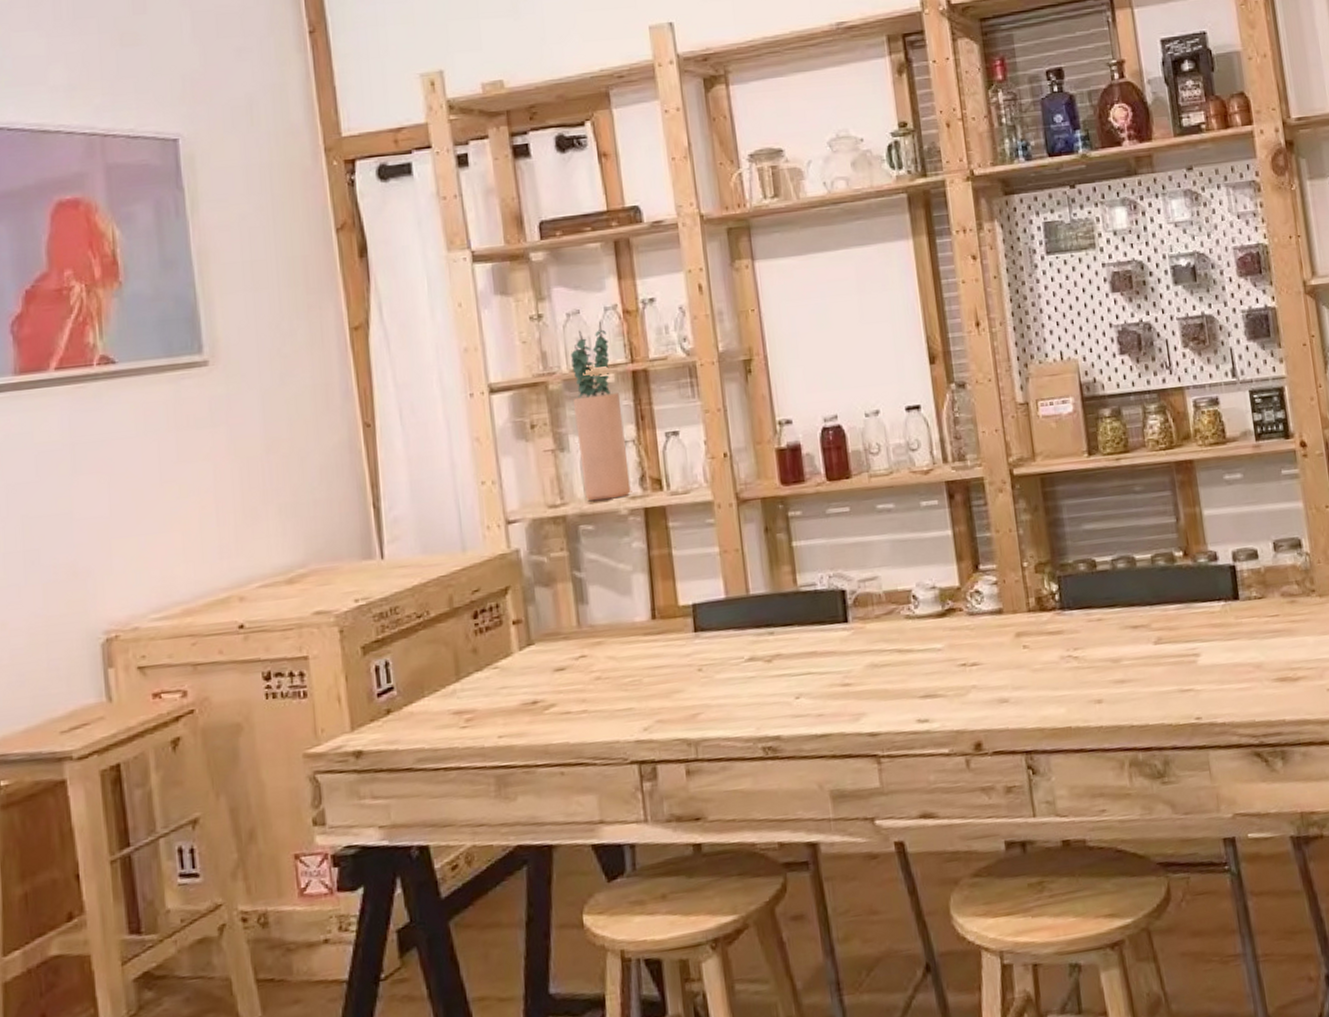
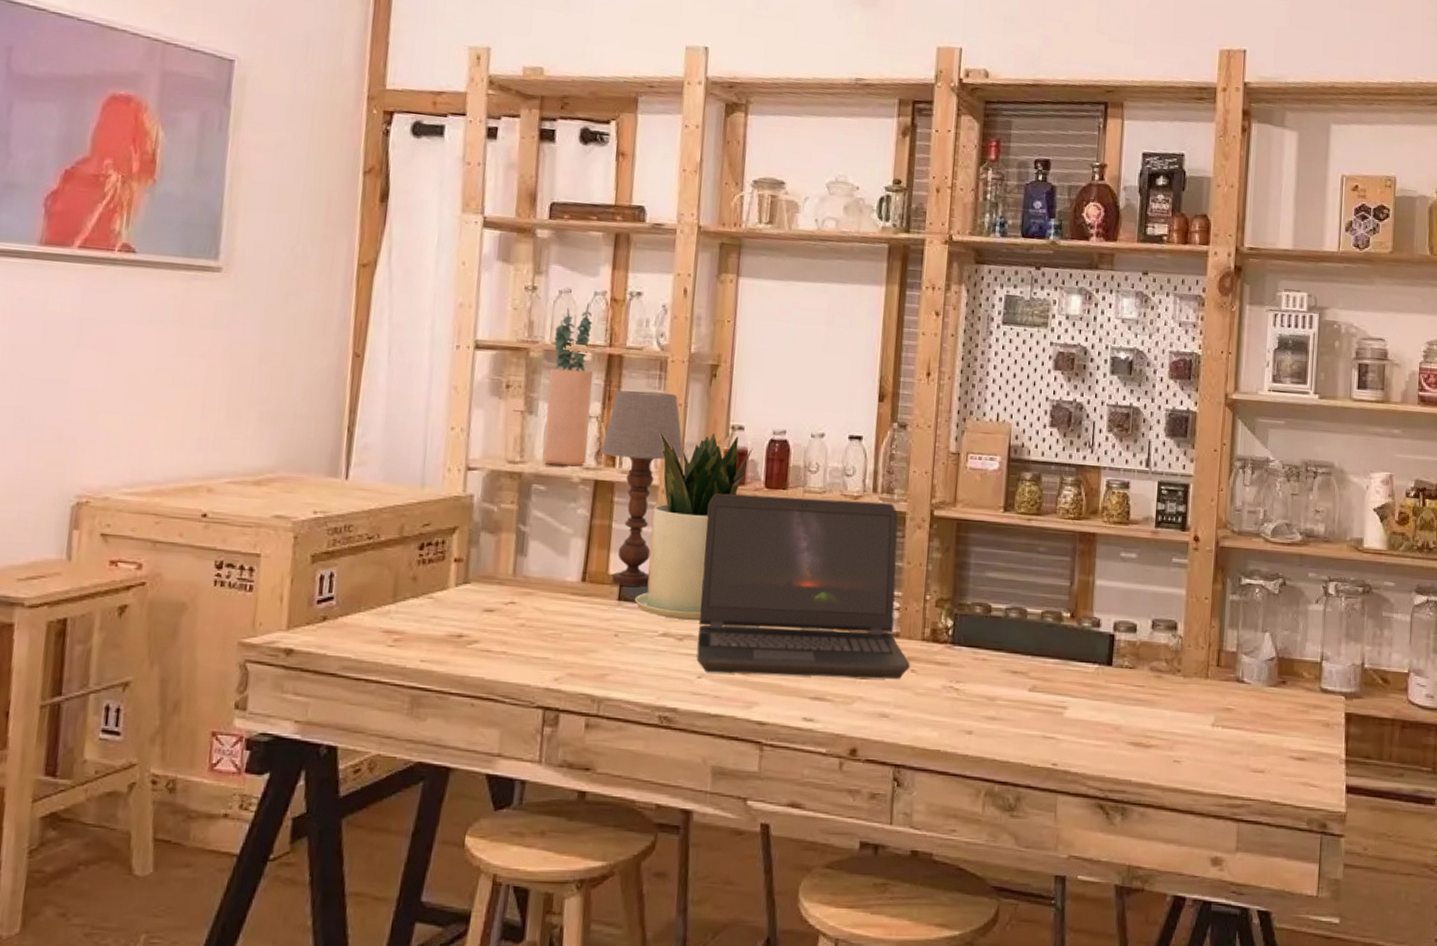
table lamp: none [644,399,735,616] -> present [600,390,685,587]
planter: none [703,432,806,641] -> present [634,432,753,620]
laptop computer: none [770,470,1021,690] -> present [696,493,910,679]

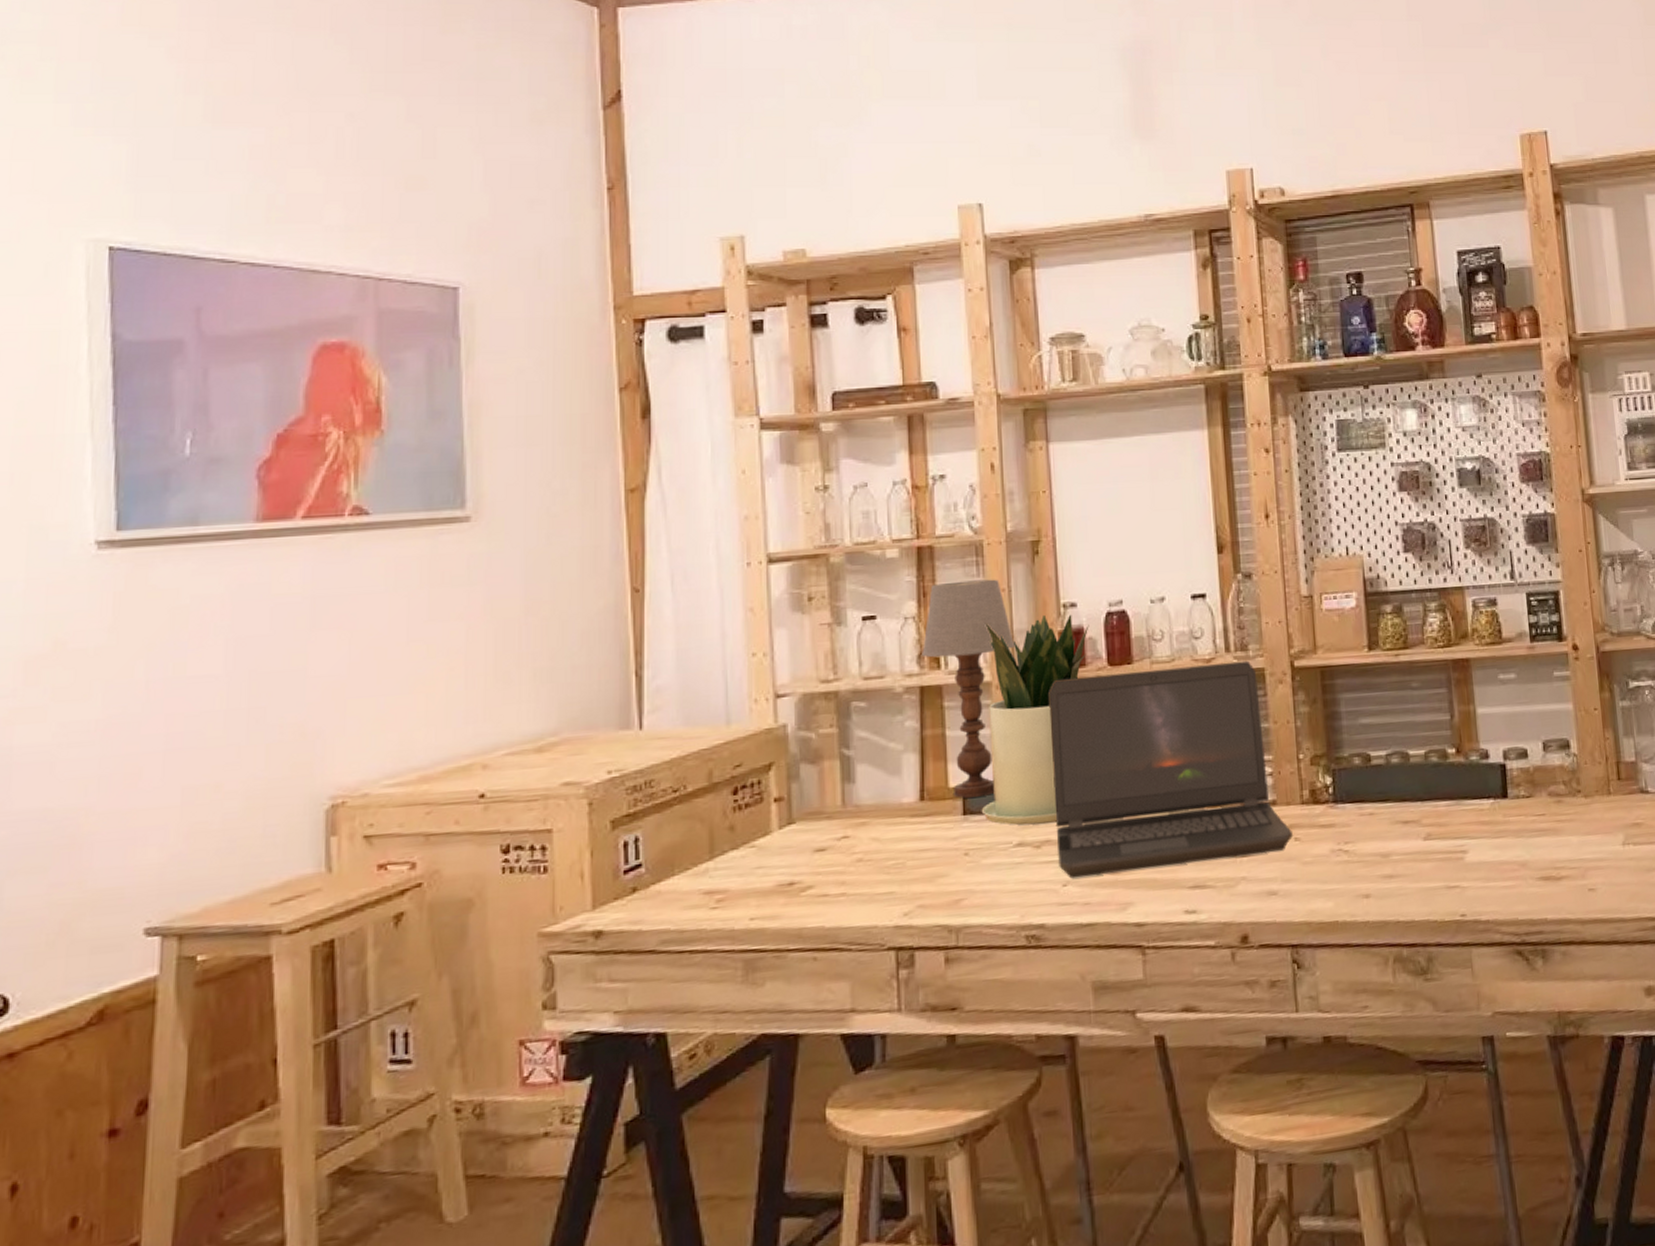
vase: present [543,303,592,466] -> none [853,495,908,678]

